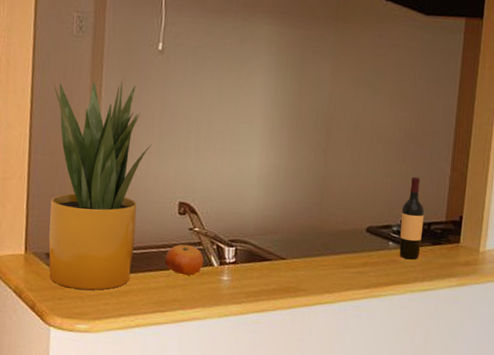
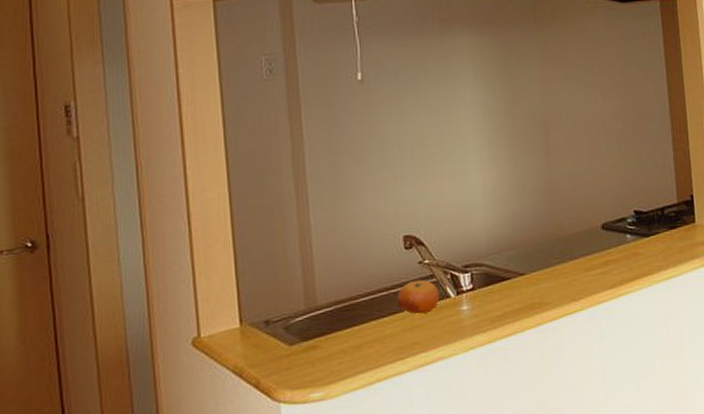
planter: present [48,81,152,290] -> none [249,119,365,355]
wine bottle: present [399,177,425,260] -> none [632,163,659,250]

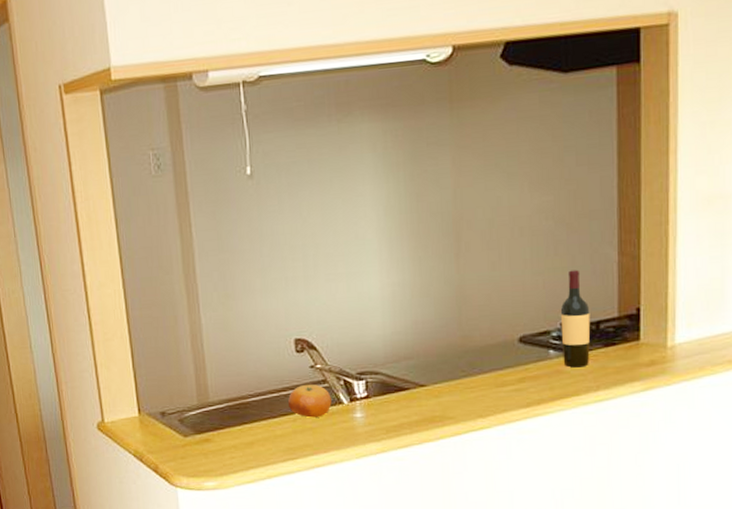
wine bottle: none [632,163,659,250] -> present [560,269,591,368]

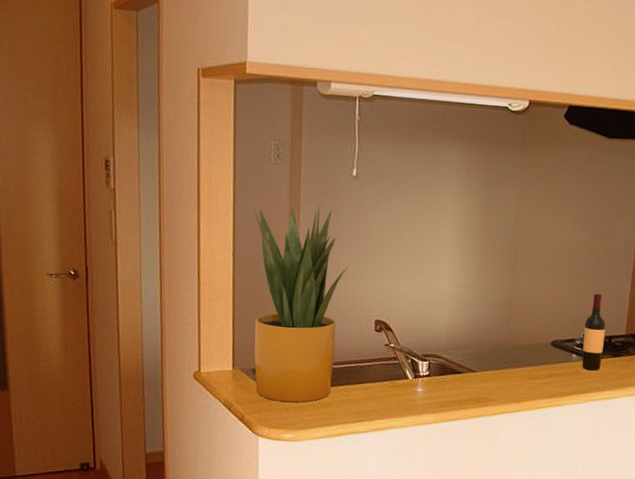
planter: none [140,216,255,446] -> present [254,206,349,403]
fruit: present [287,384,332,418] -> none [362,359,399,388]

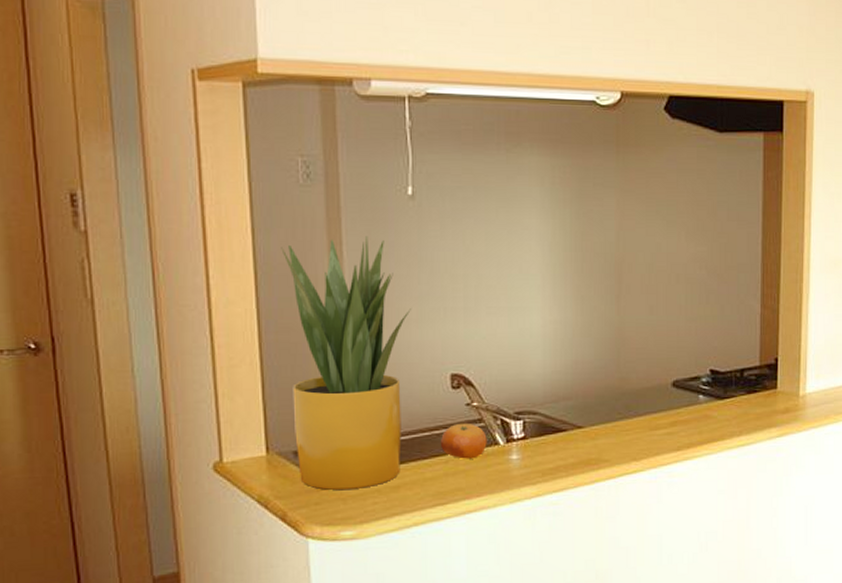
fruit: none [362,359,399,388] -> present [440,423,487,459]
wine bottle: present [582,293,606,371] -> none [710,319,736,413]

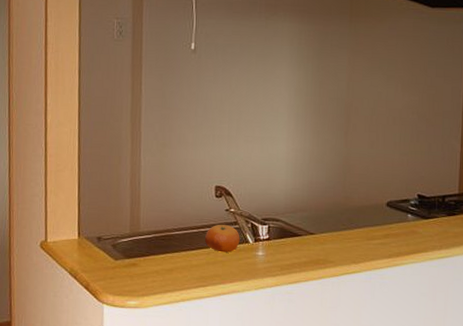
planter: present [281,236,411,490] -> none [98,79,189,269]

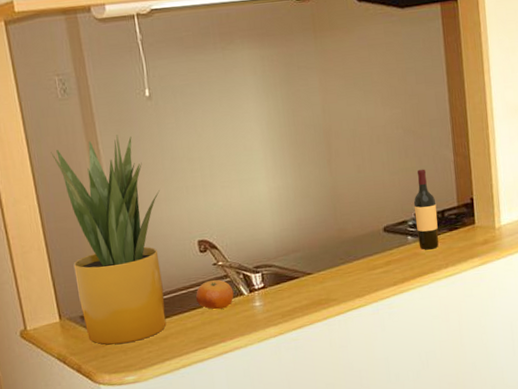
planter: none [98,79,189,269] -> present [51,135,167,345]
wine bottle: none [417,154,439,230] -> present [413,169,439,250]

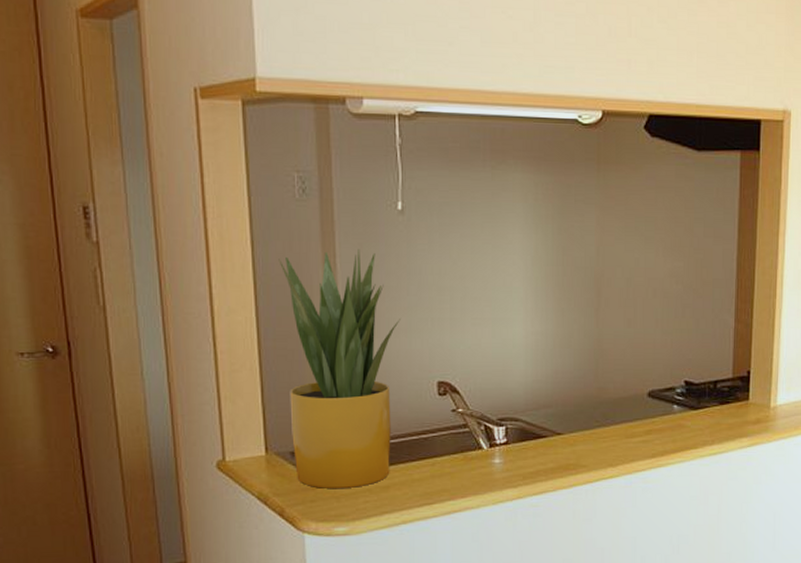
fruit: present [195,279,234,310] -> none [427,428,471,462]
wine bottle: present [413,169,439,250] -> none [684,332,710,423]

